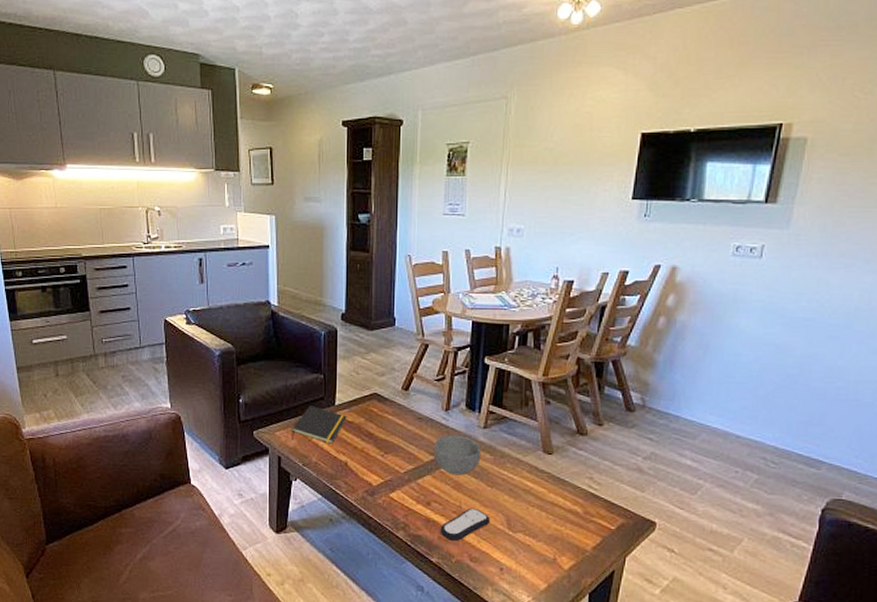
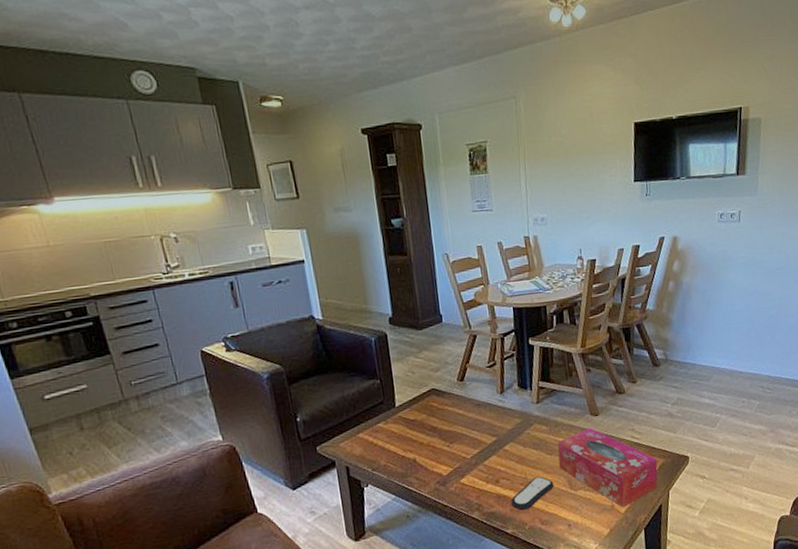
notepad: present [292,406,347,444] -> none [355,411,409,448]
bowl: present [433,435,481,476] -> none [494,413,538,451]
tissue box: none [498,467,615,564] -> present [557,428,658,507]

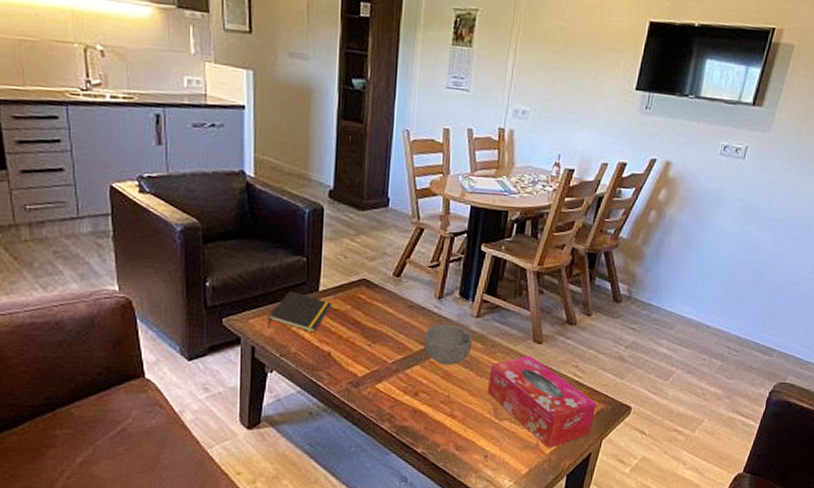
notepad: none [355,411,409,448] -> present [268,291,332,333]
bowl: none [494,413,538,451] -> present [423,324,473,365]
remote control: present [511,476,554,511] -> none [426,397,478,431]

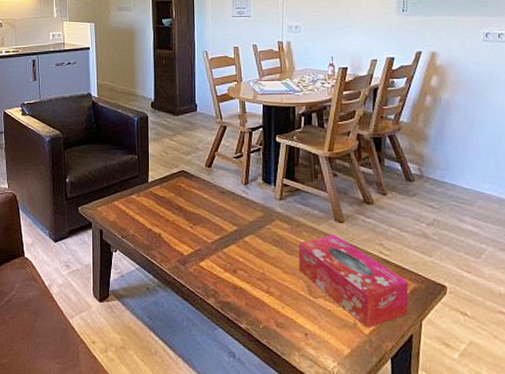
notepad: present [268,291,332,333] -> none [111,183,159,217]
bowl: present [423,324,473,365] -> none [236,207,279,244]

